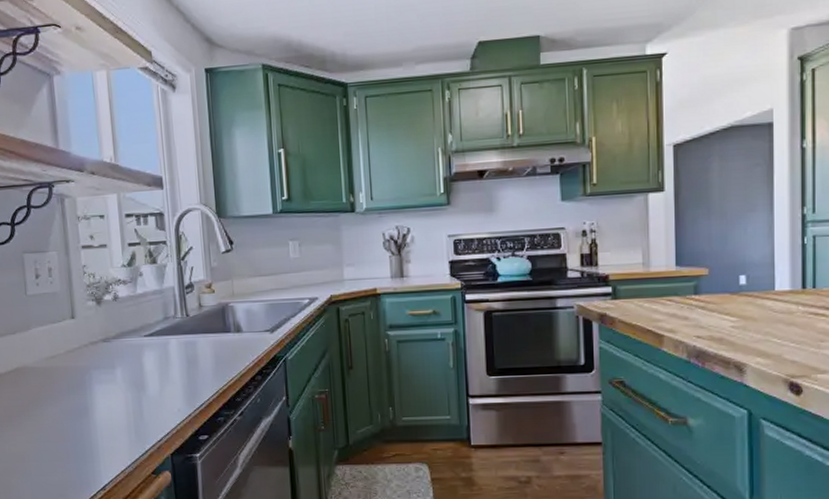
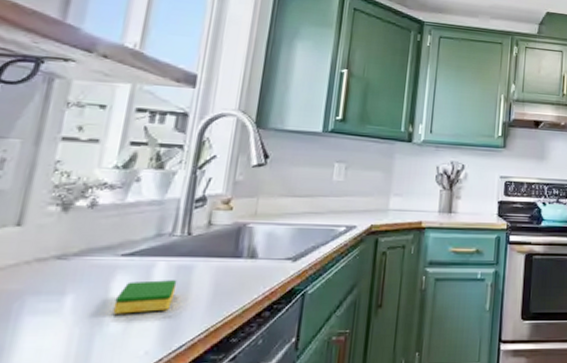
dish sponge: none [148,353,188,381] -> present [112,280,177,314]

